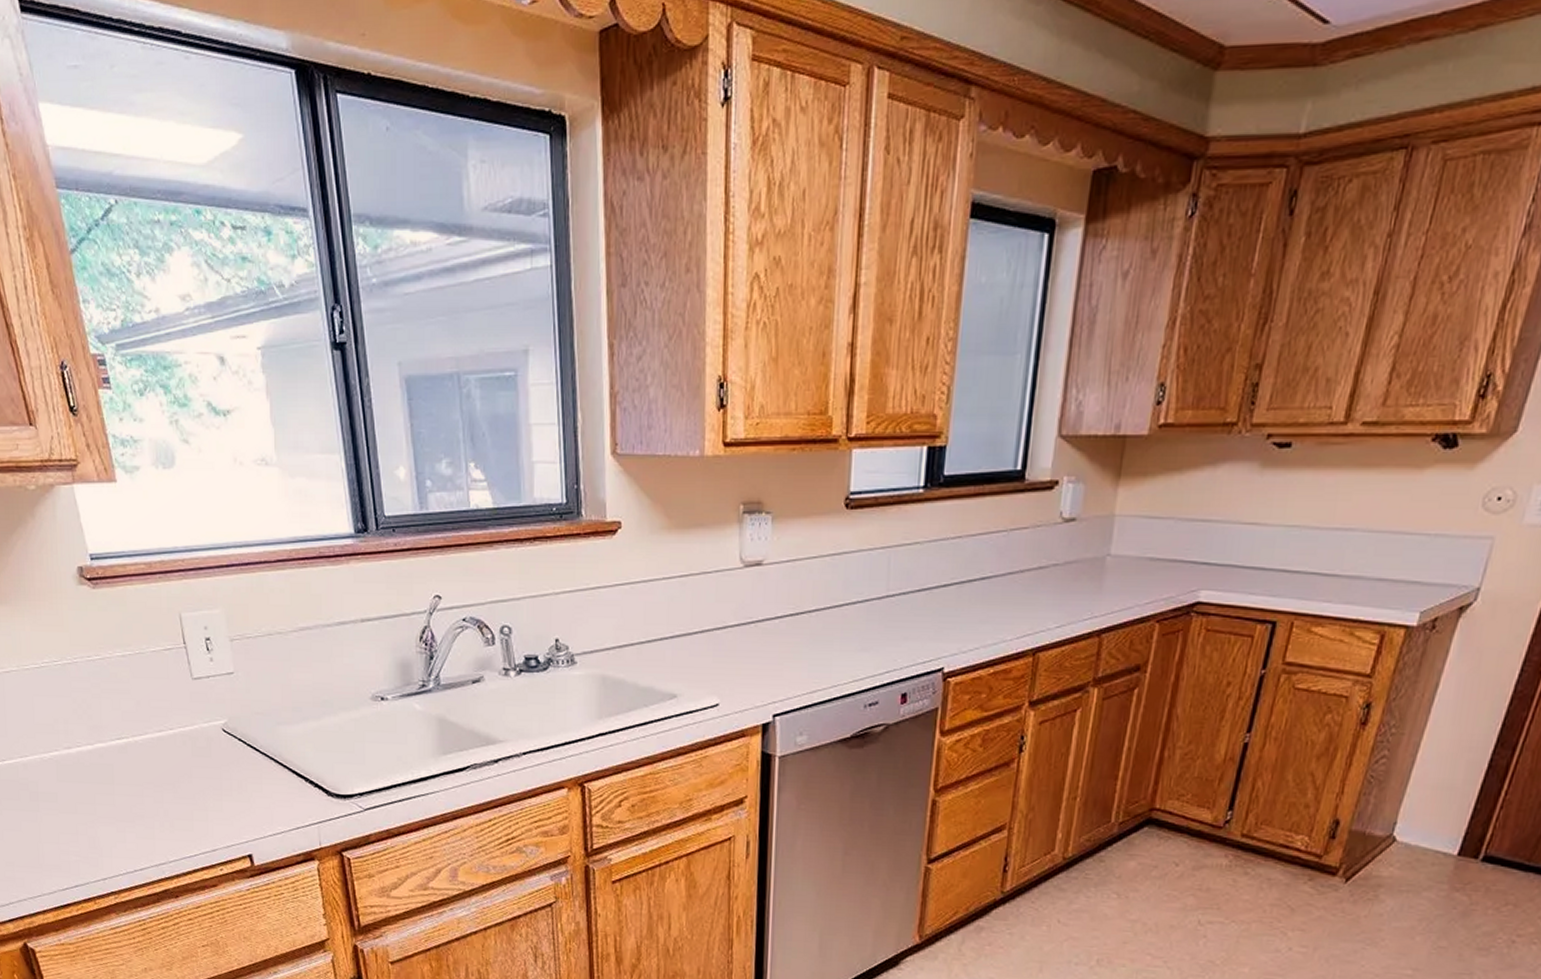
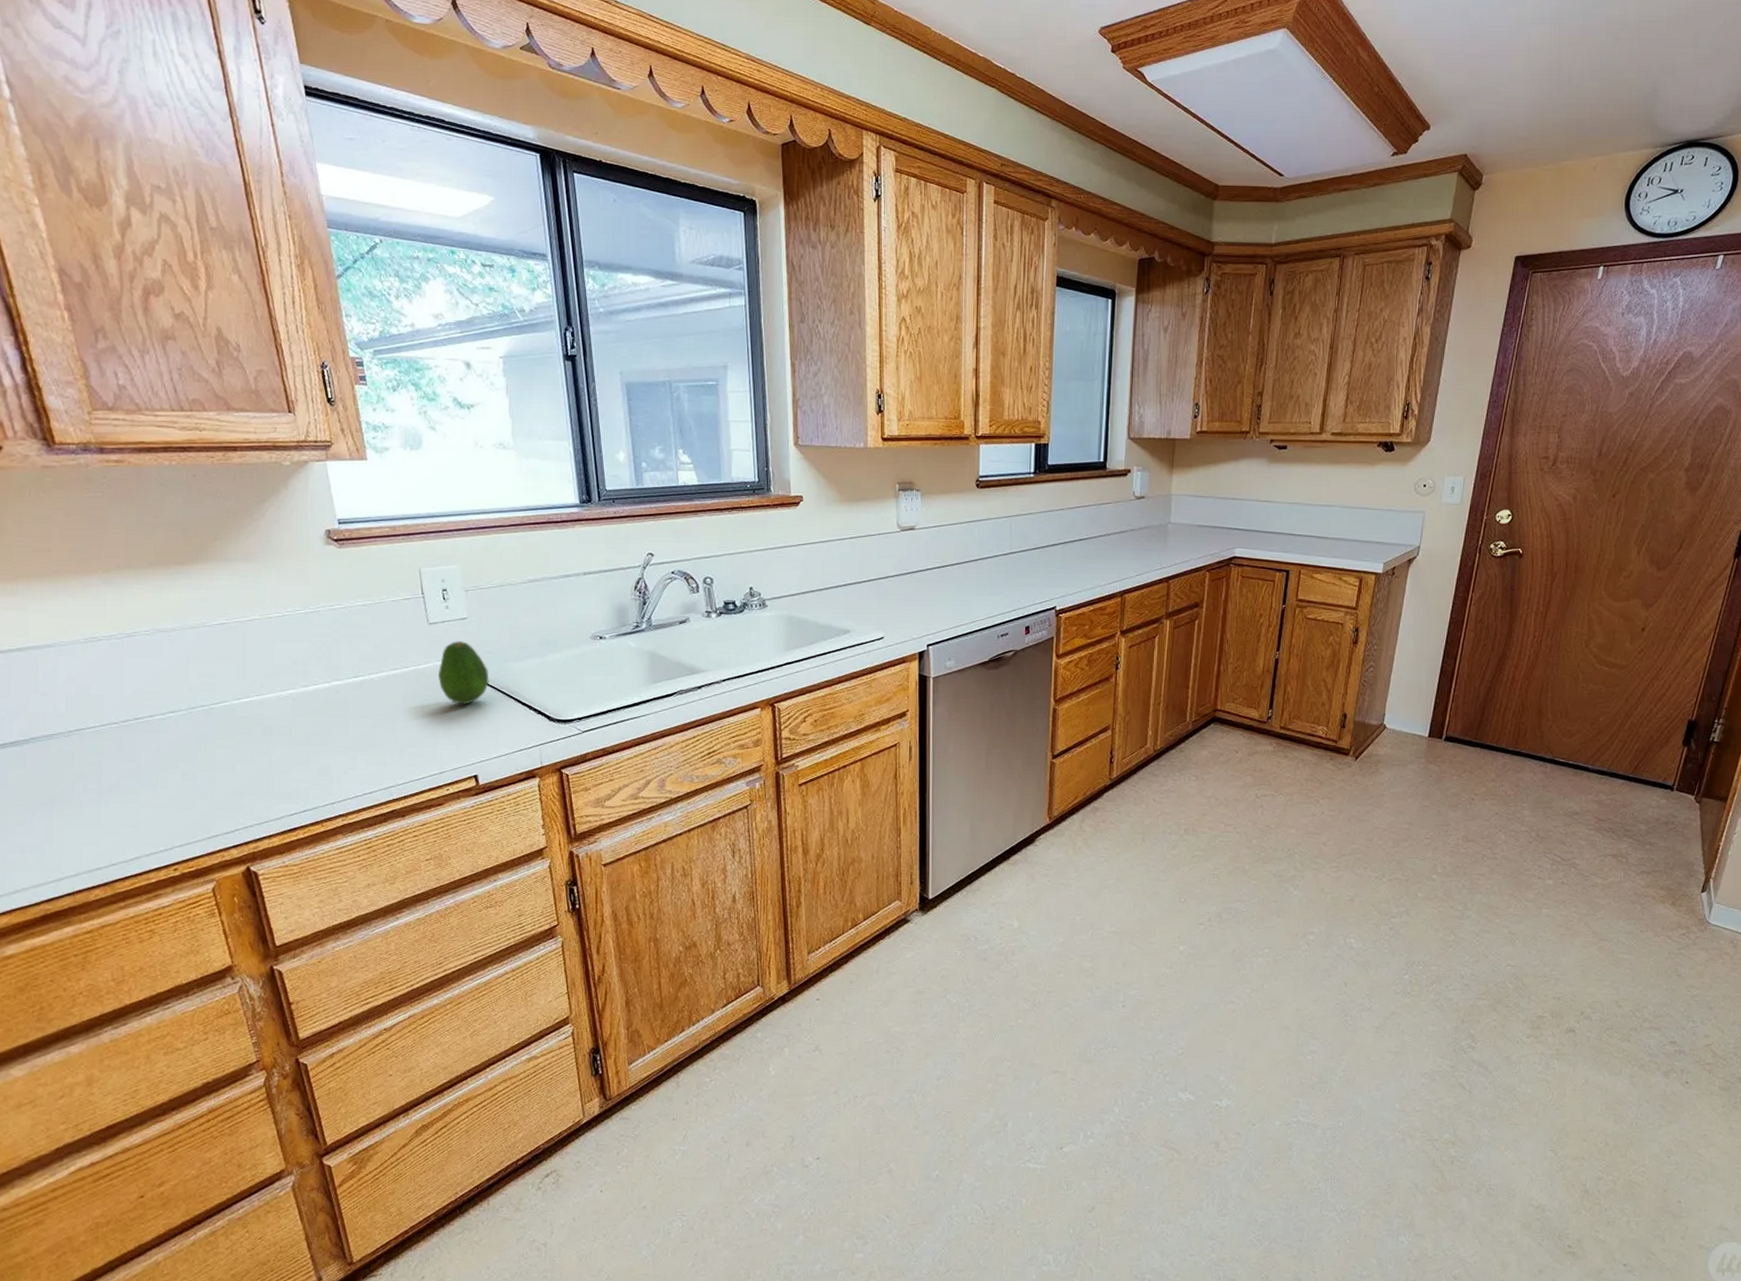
fruit: none [206,700,261,774] -> present [439,641,489,705]

